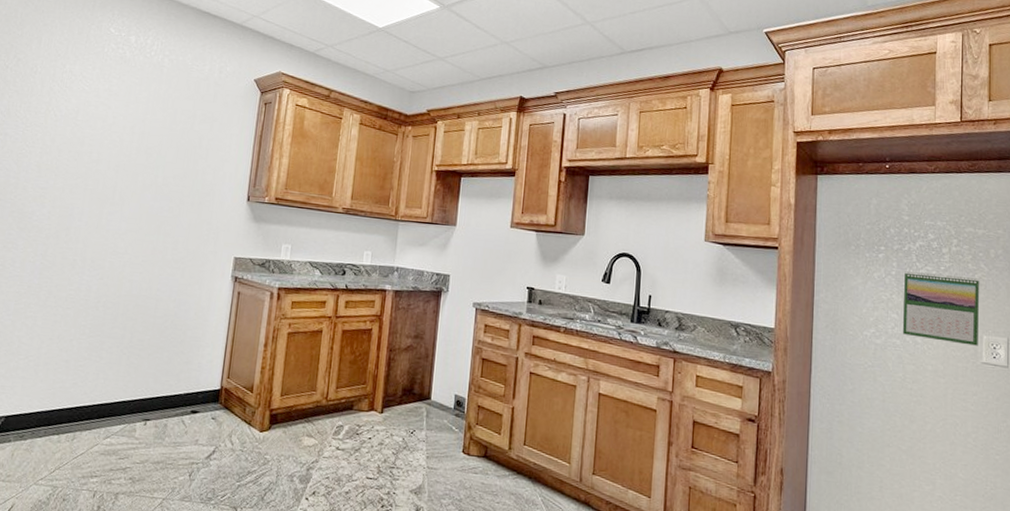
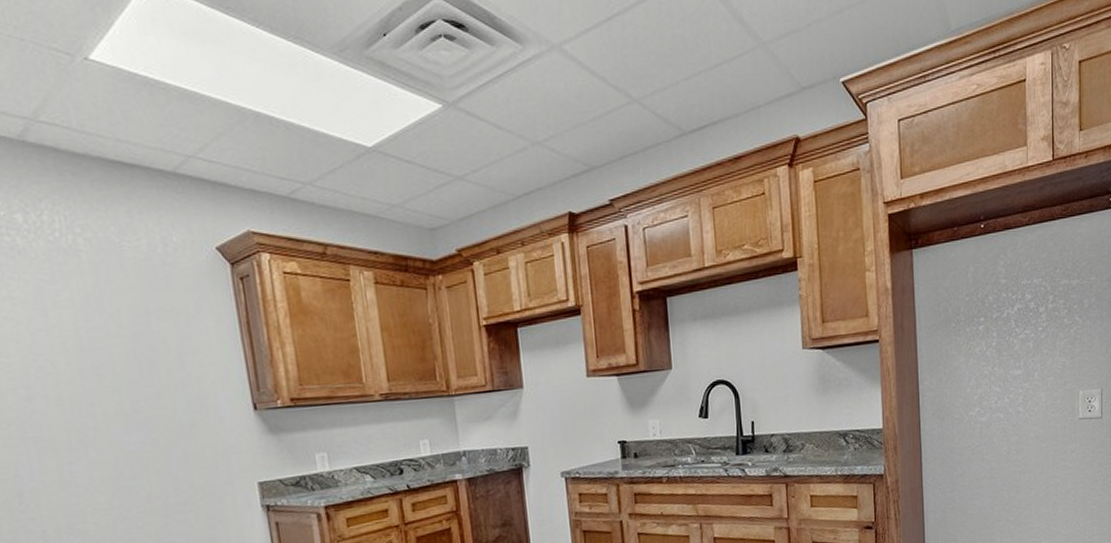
calendar: present [903,271,979,346] -> none [1005,333,1075,407]

